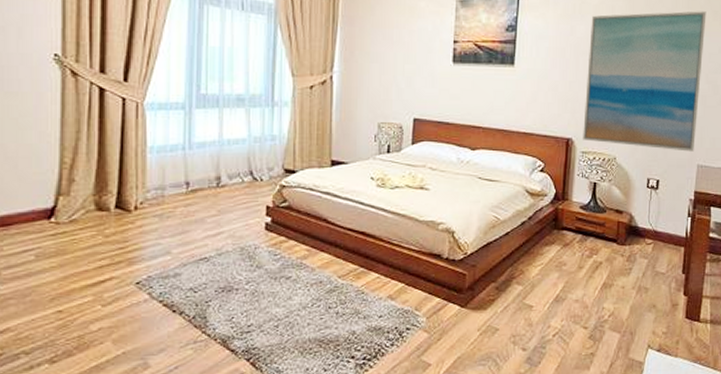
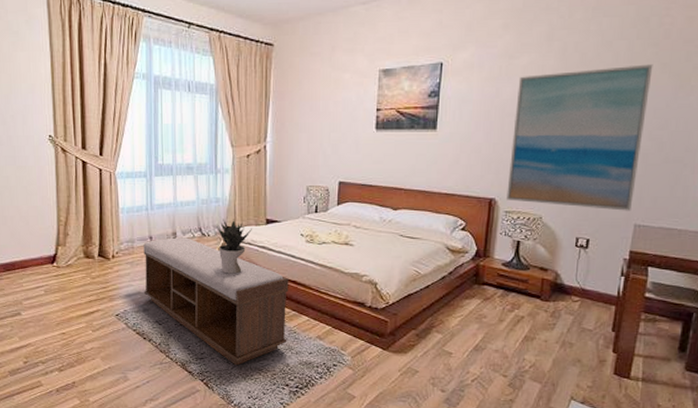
bench: none [175,183,357,338] -> present [143,237,289,366]
potted plant: none [271,160,314,226] -> present [216,219,252,274]

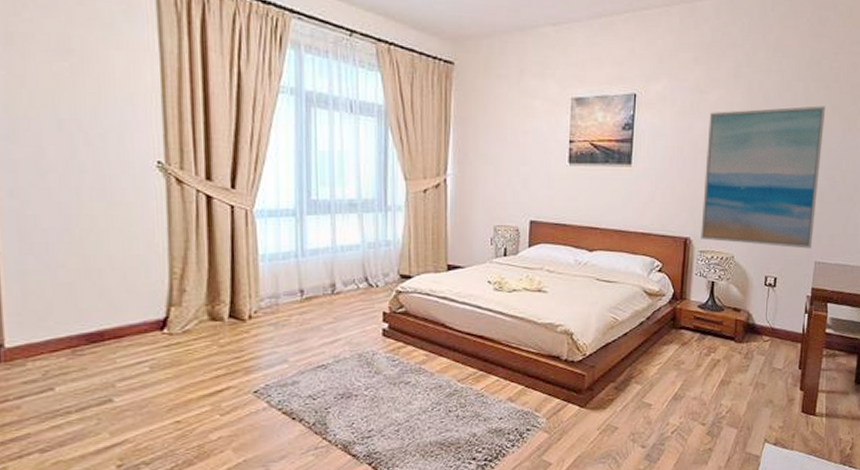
bench: present [143,237,289,366] -> none [291,289,475,442]
potted plant: present [216,219,252,274] -> none [387,265,430,332]

